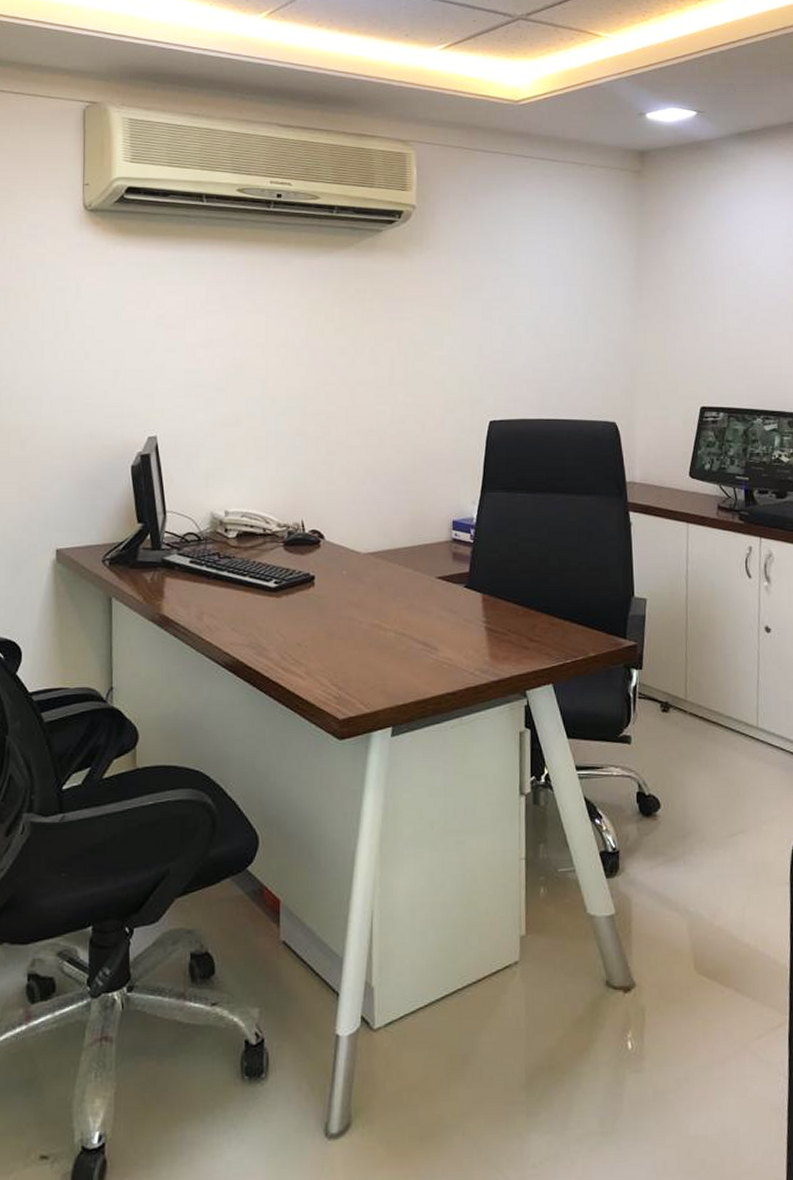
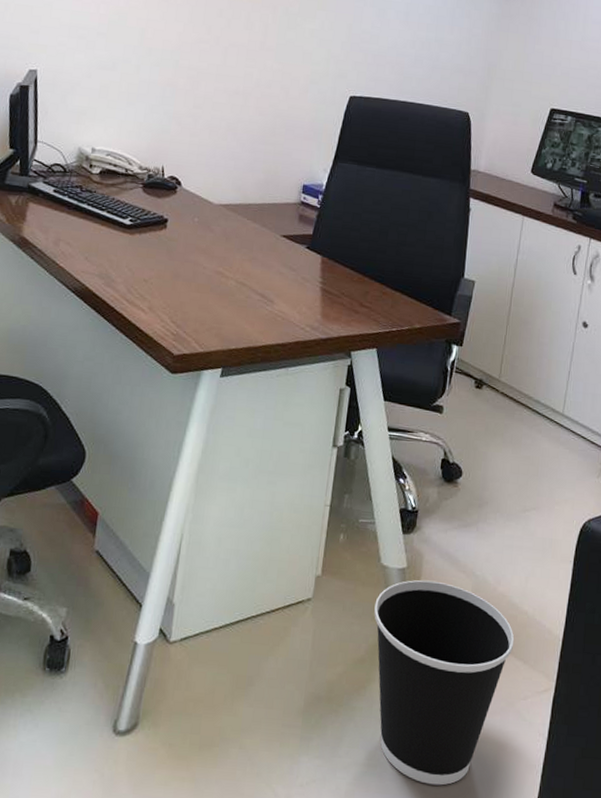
wastebasket: none [587,924,740,1145] -> present [374,579,515,786]

